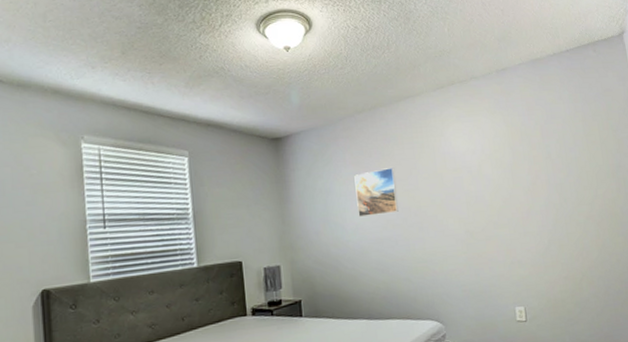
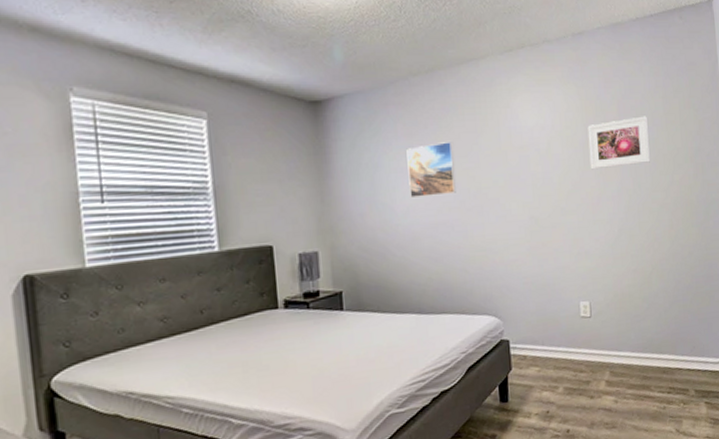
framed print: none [514,138,575,188] -> present [587,116,651,170]

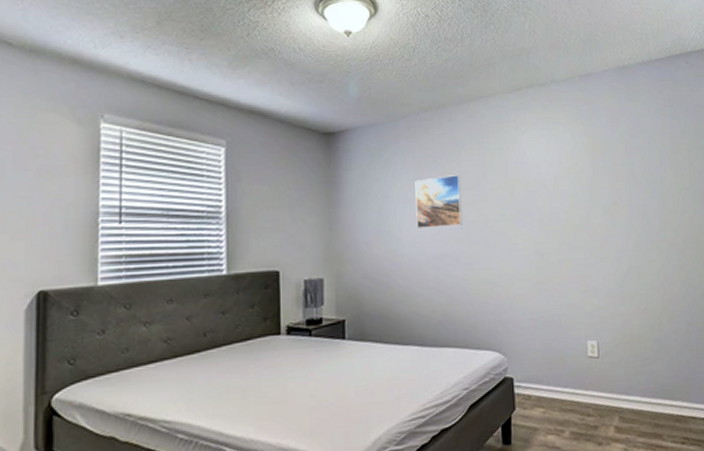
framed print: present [587,116,651,170] -> none [595,155,660,207]

